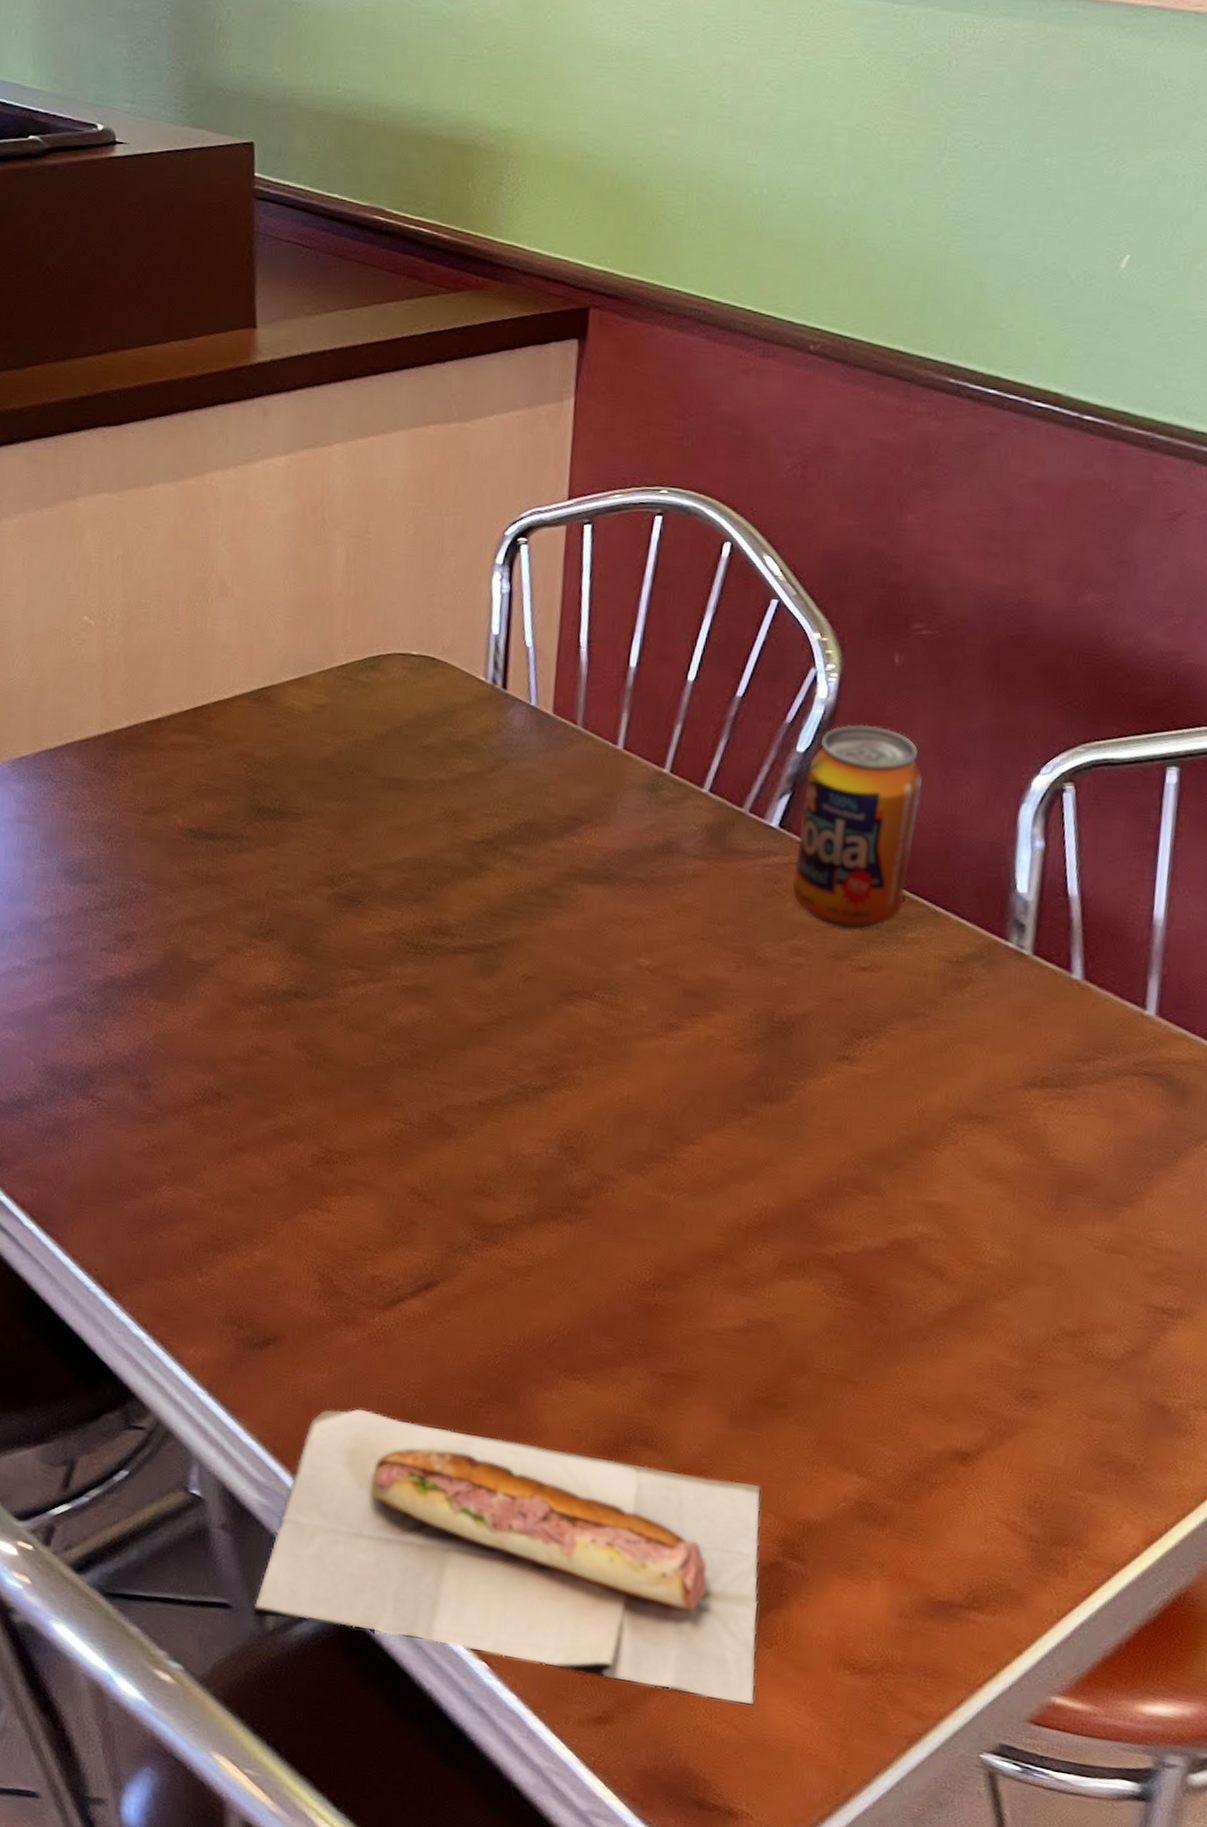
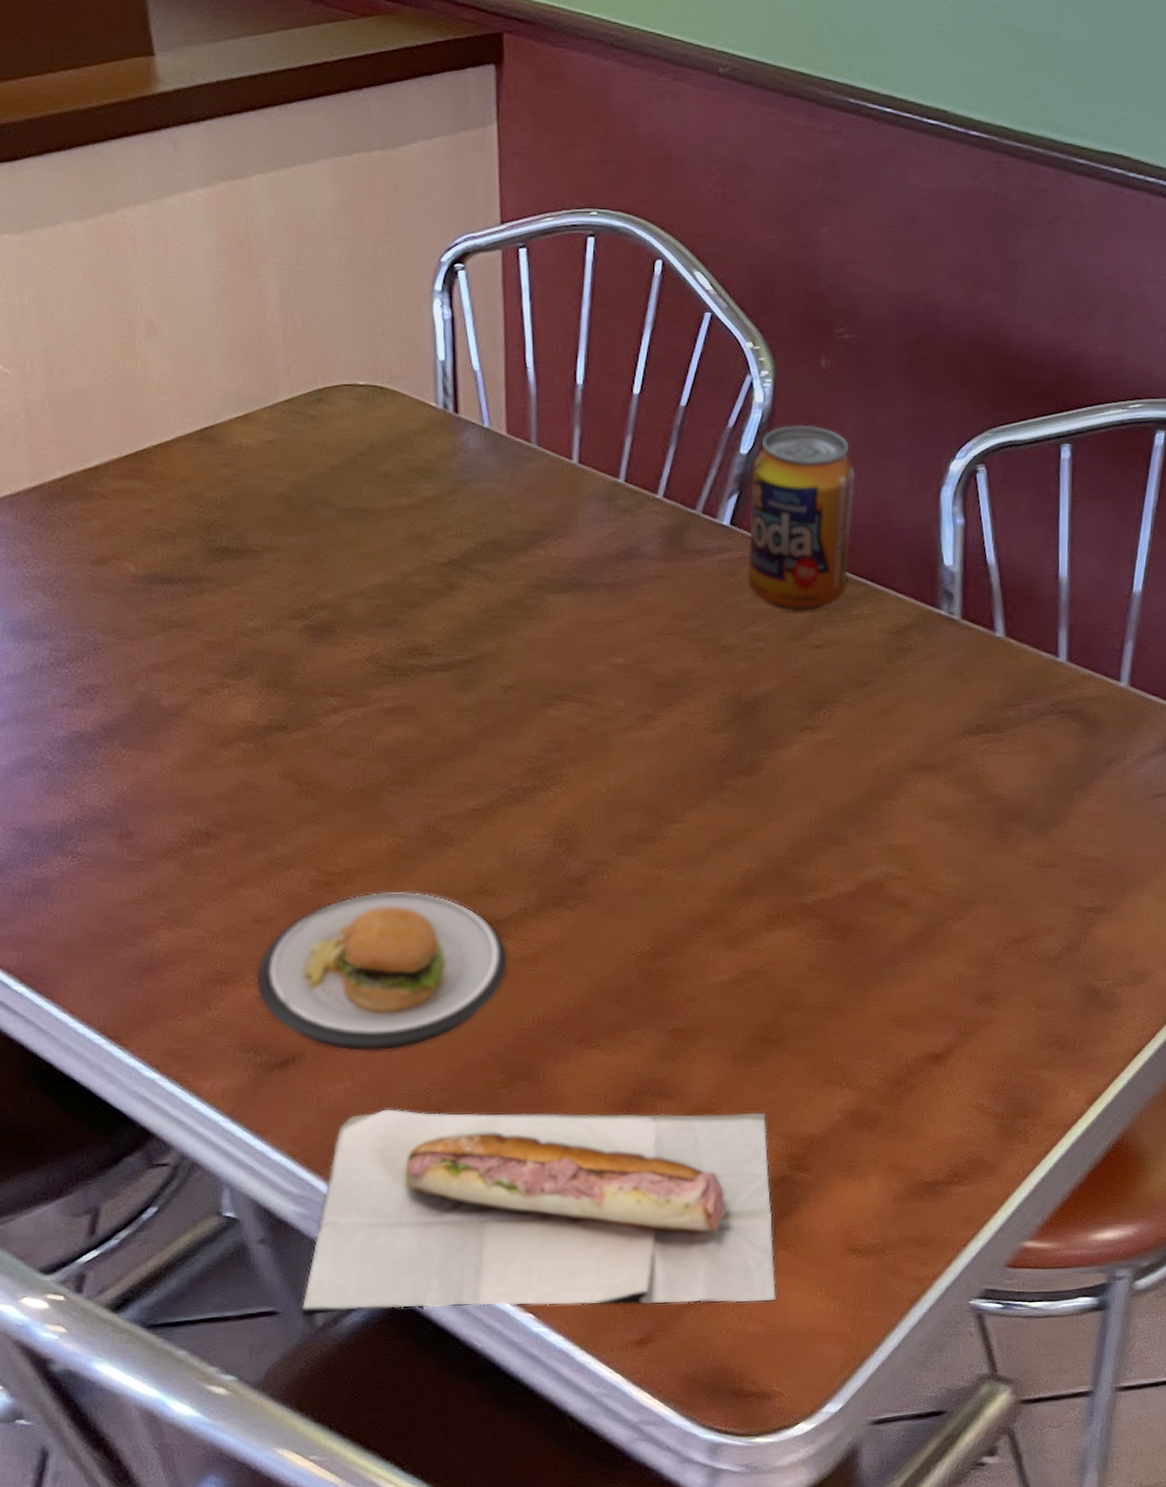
burger: none [247,1176,499,1347] -> present [256,891,507,1052]

